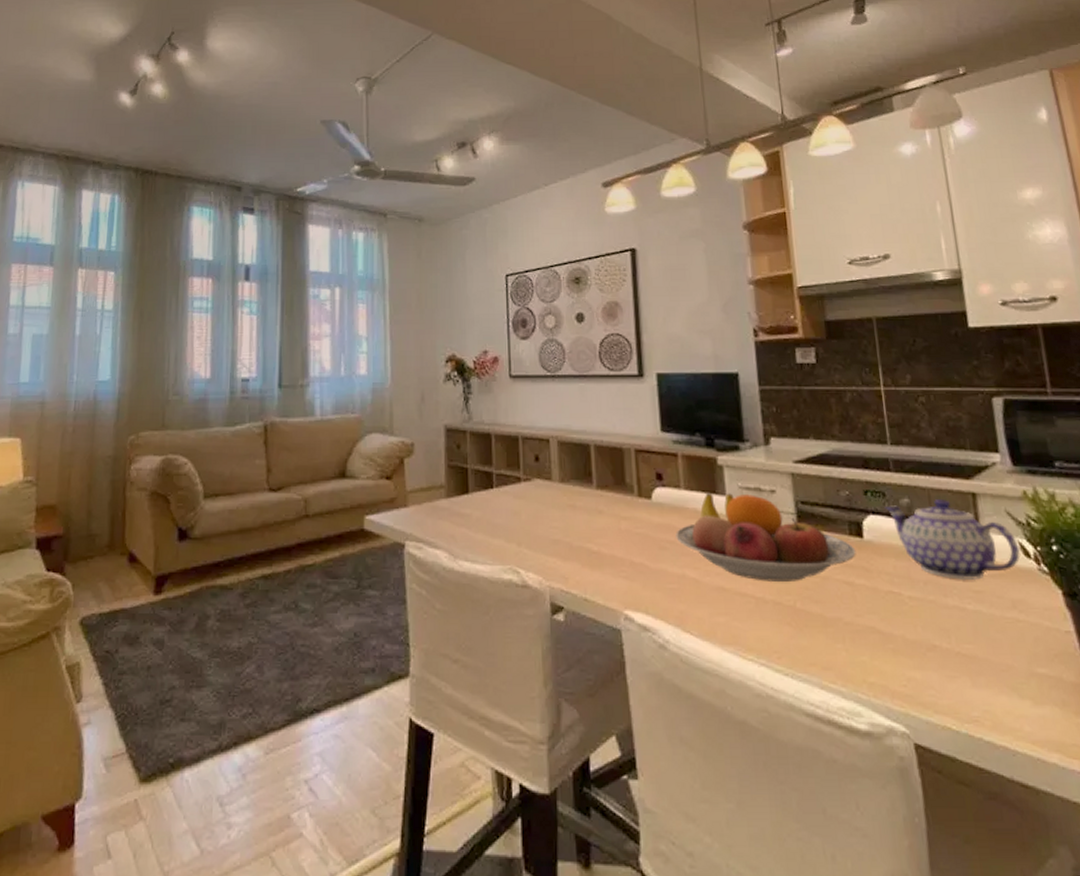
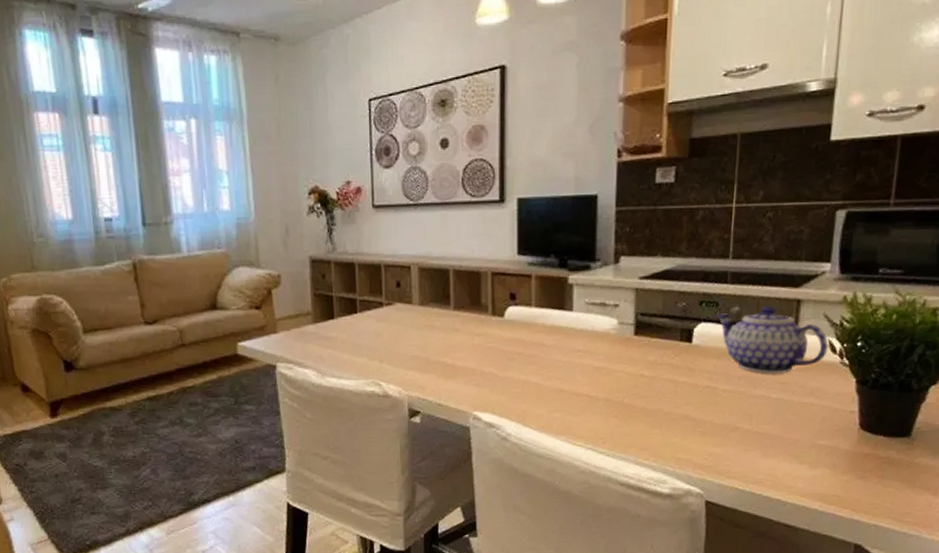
fruit bowl: present [676,493,856,581] -> none [524,309,684,383]

